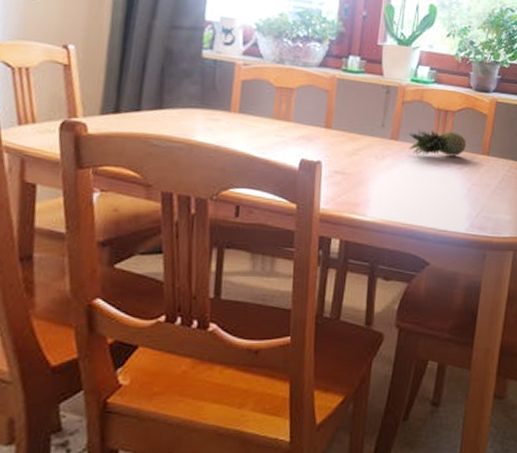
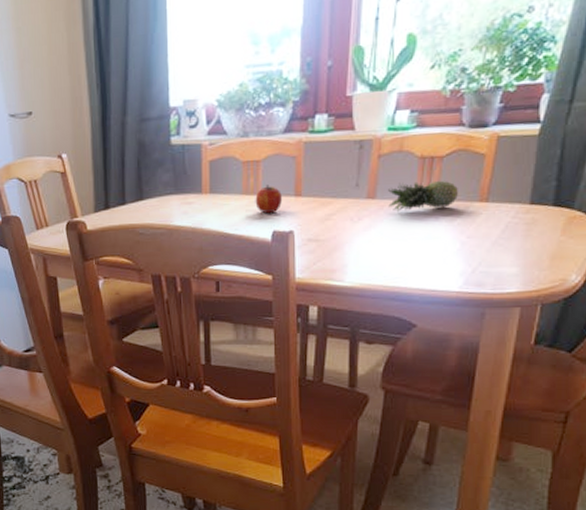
fruit: none [285,113,313,142] -> present [255,185,282,214]

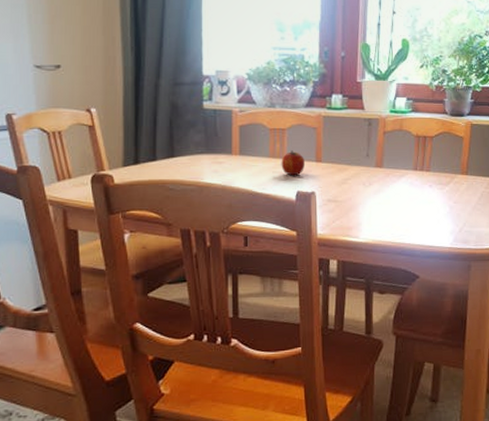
fruit: present [388,180,458,211] -> none [392,155,445,179]

